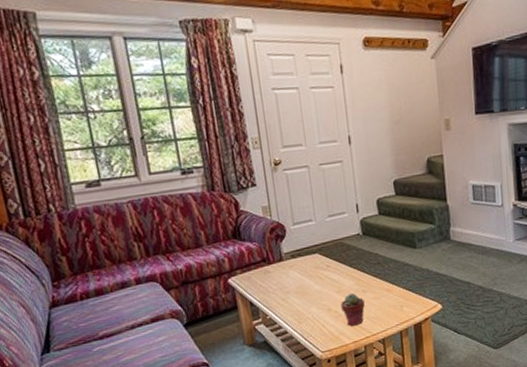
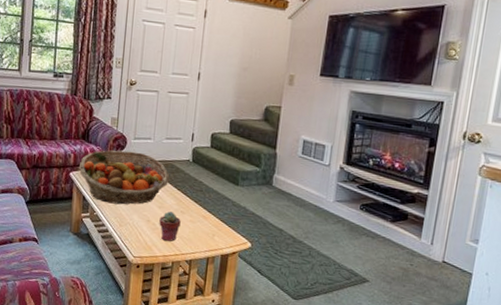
fruit basket: none [237,237,343,303] -> present [79,150,170,205]

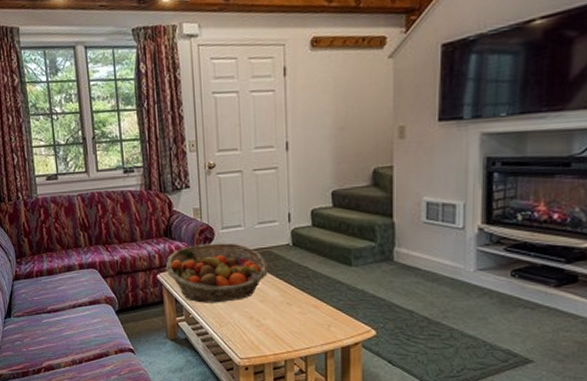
potted succulent: present [159,211,181,242] -> none [263,305,289,338]

